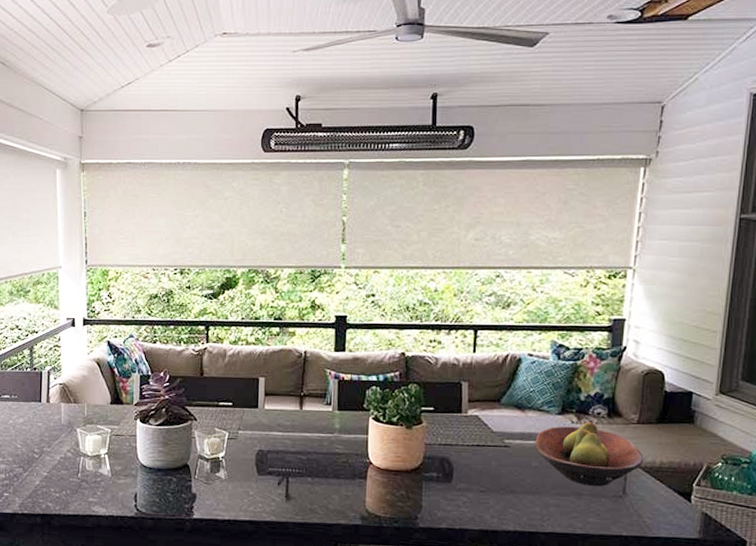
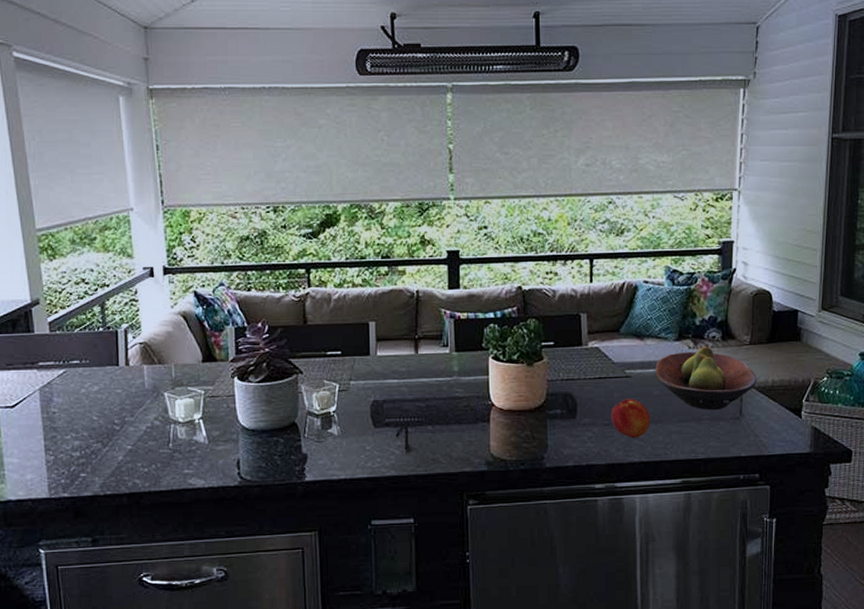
peach: none [487,468,528,507] -> present [611,398,651,438]

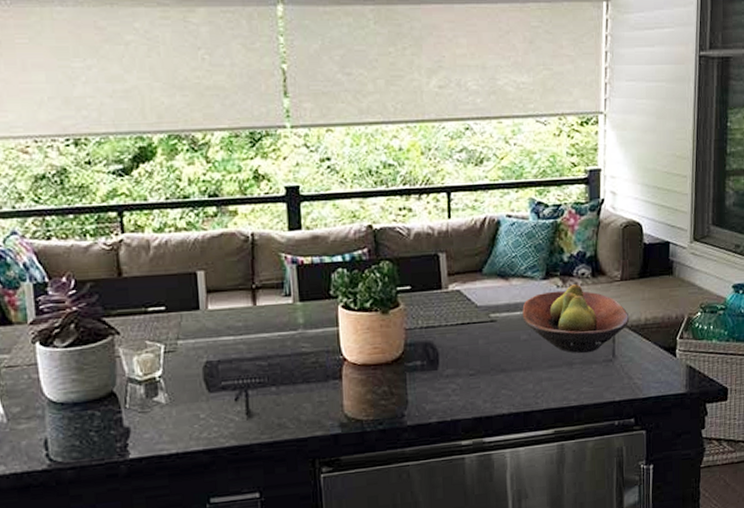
peach: present [611,398,651,438] -> none [476,345,519,388]

